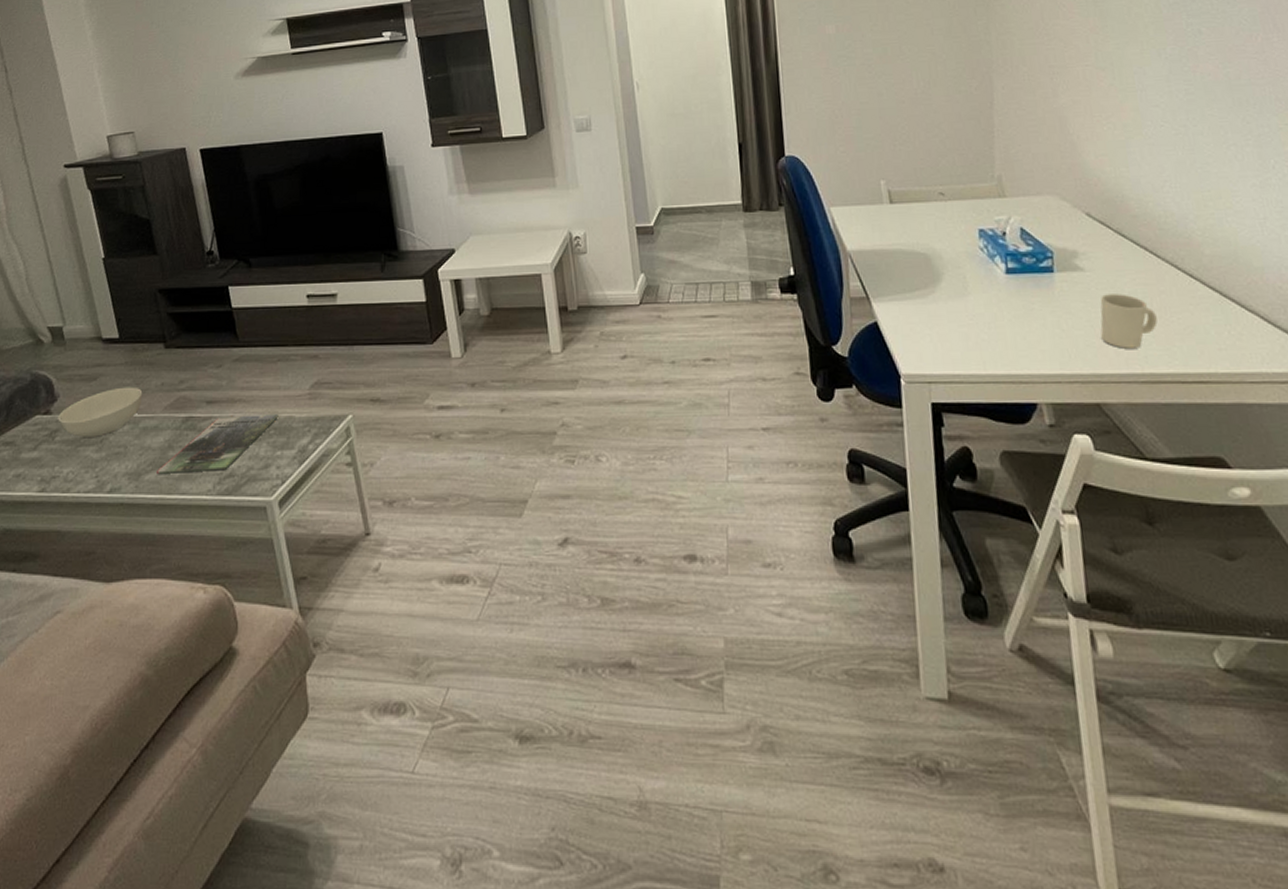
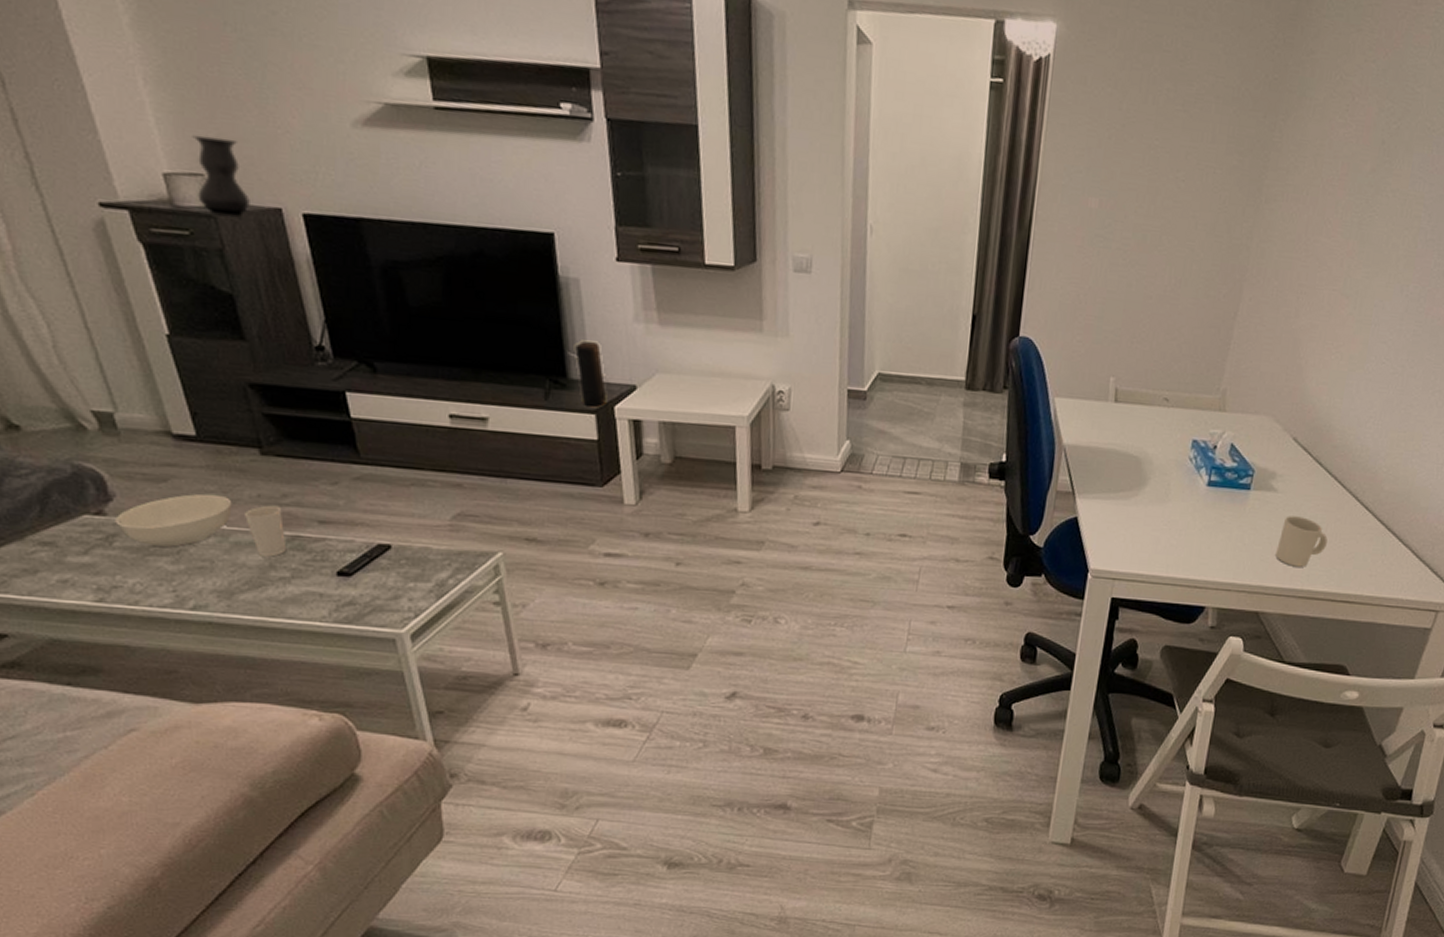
vase: none [127,103,164,161] -> present [192,134,250,218]
cup: none [150,391,182,438] -> present [243,505,287,557]
magazine: present [157,413,279,474] -> none [255,540,412,597]
speaker: none [403,217,432,272] -> present [575,341,607,407]

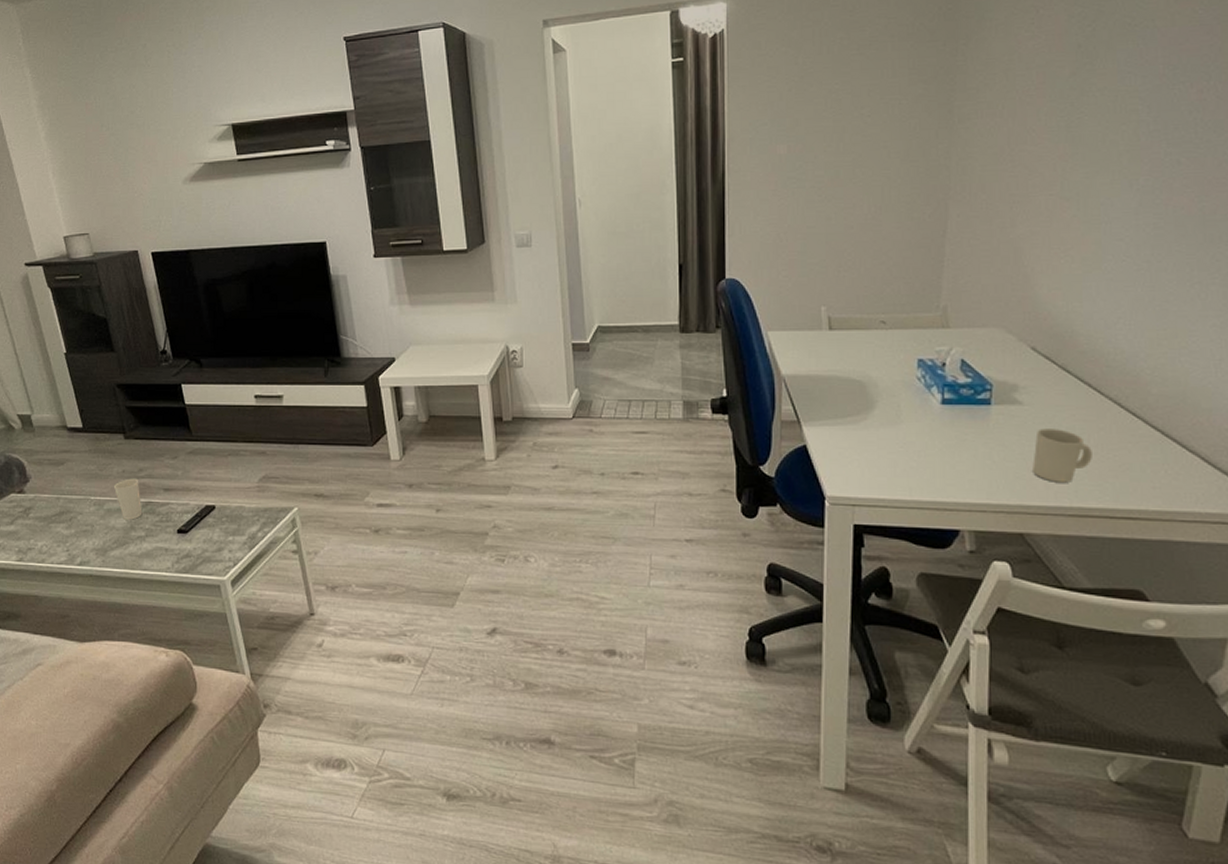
bowl: present [115,493,232,549] -> none [31,472,106,517]
vase: present [192,134,250,218] -> none [82,205,117,262]
speaker: present [575,341,607,407] -> none [346,326,373,378]

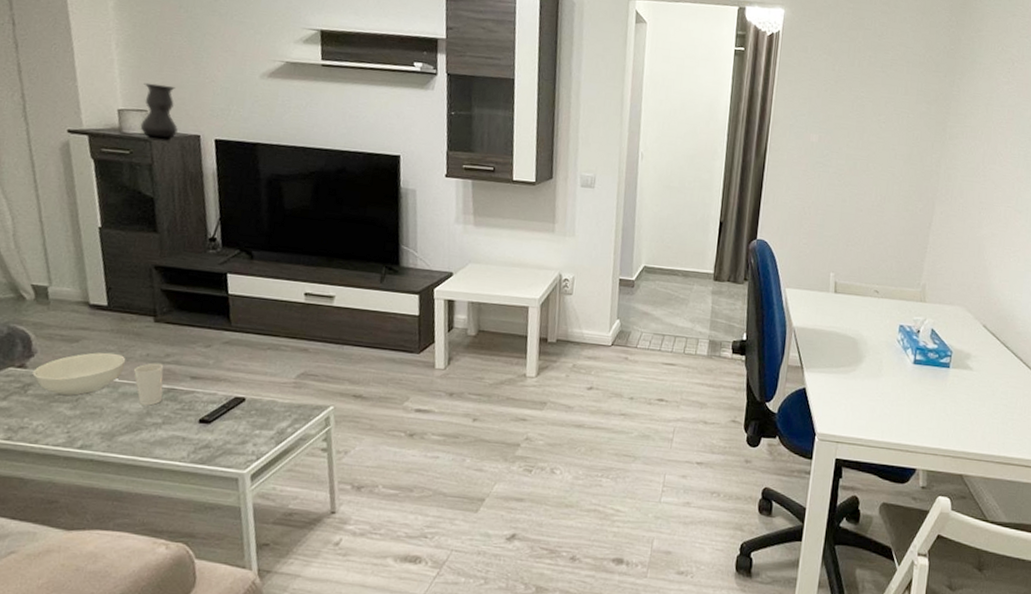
bowl: none [31,472,106,517] -> present [32,352,126,397]
vase: none [82,205,117,262] -> present [140,82,178,142]
mug: present [1032,429,1092,483] -> none [974,391,1018,436]

